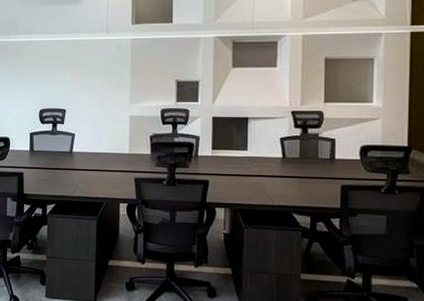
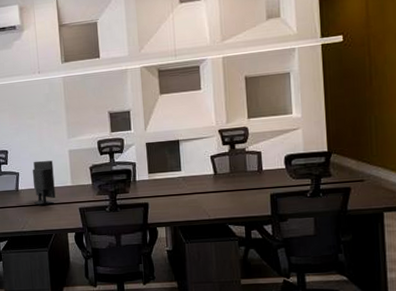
computer monitor: none [88,123,112,171] -> present [32,160,56,205]

